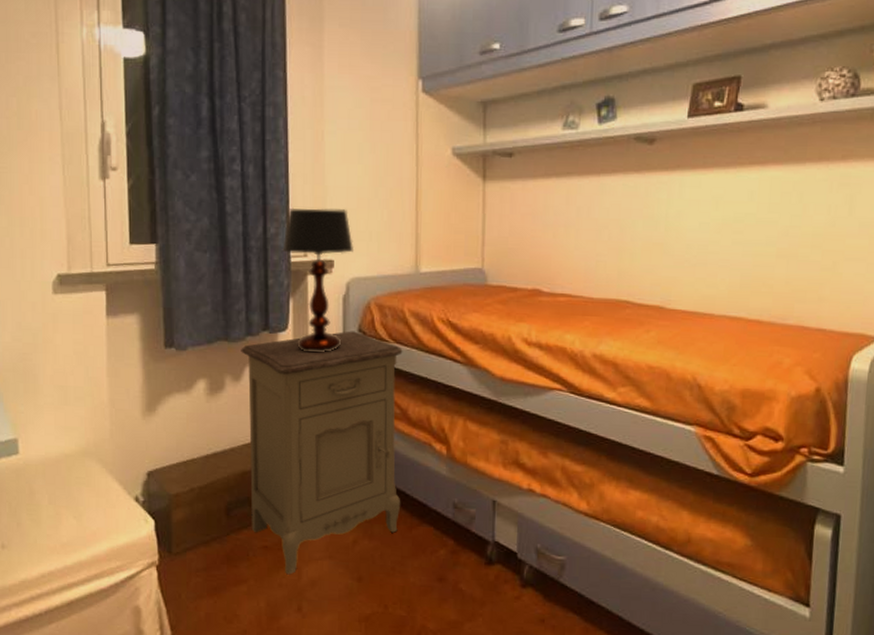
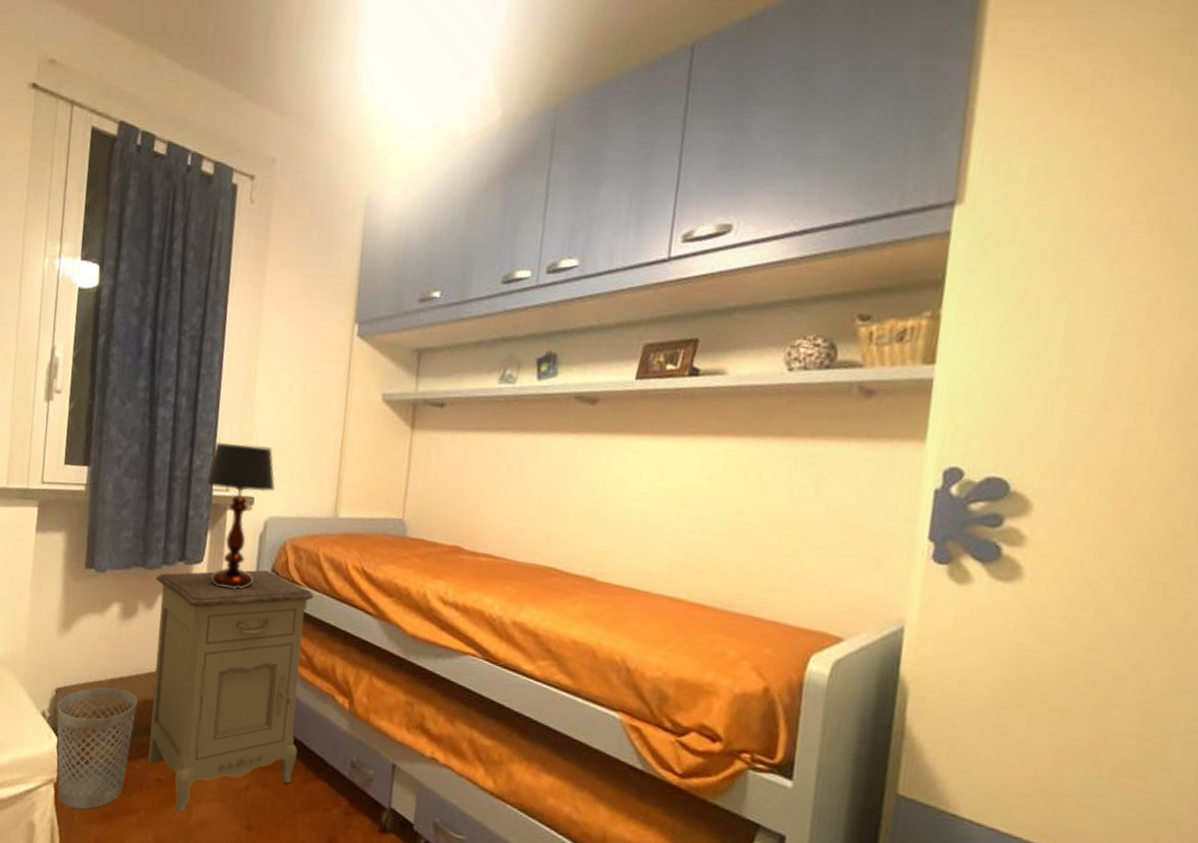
wastebasket: none [151,464,235,588] -> present [56,687,138,810]

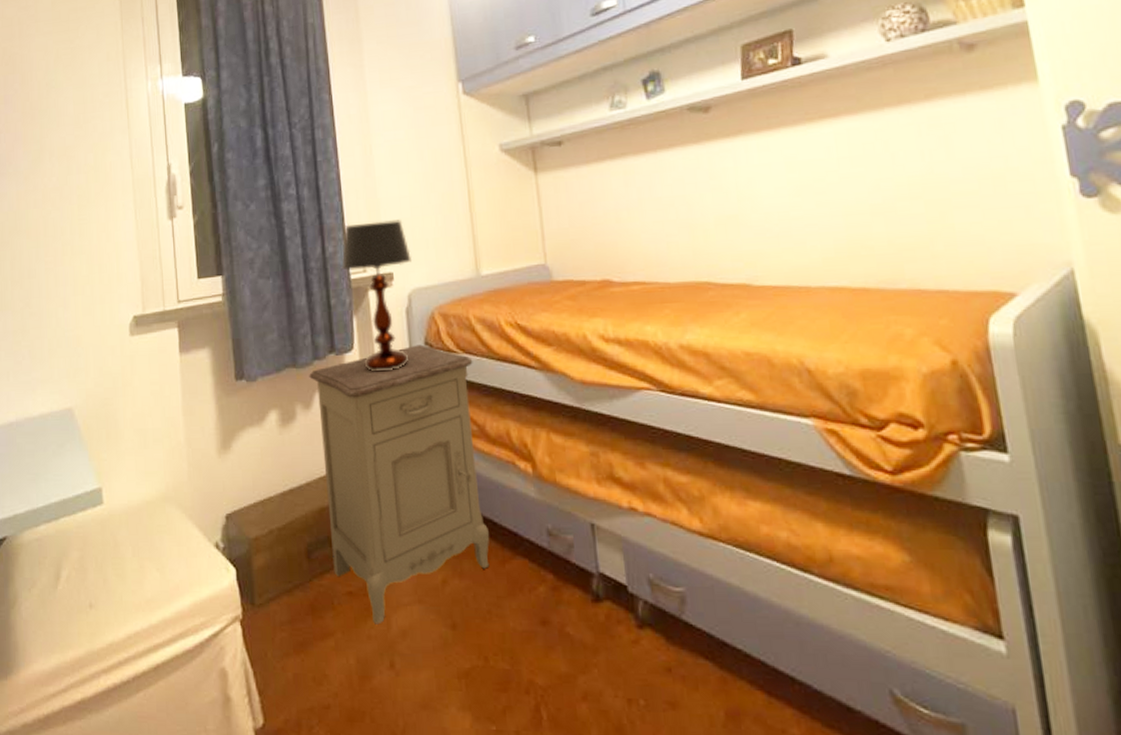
wastebasket: present [56,687,138,810] -> none [230,502,314,645]

